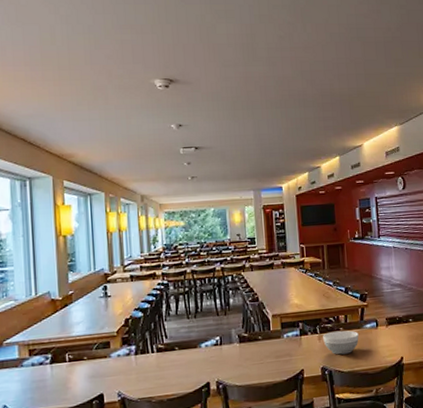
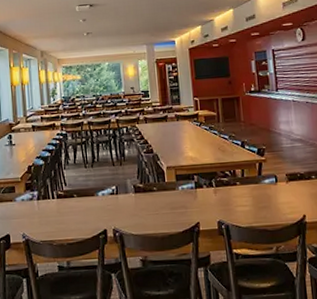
bowl: present [323,330,359,355] -> none [219,184,257,210]

